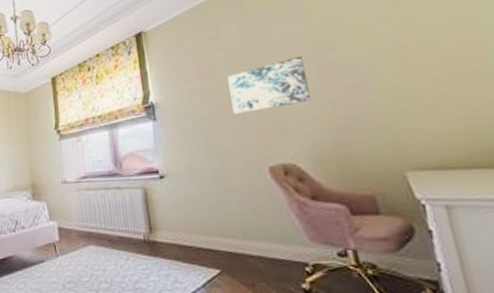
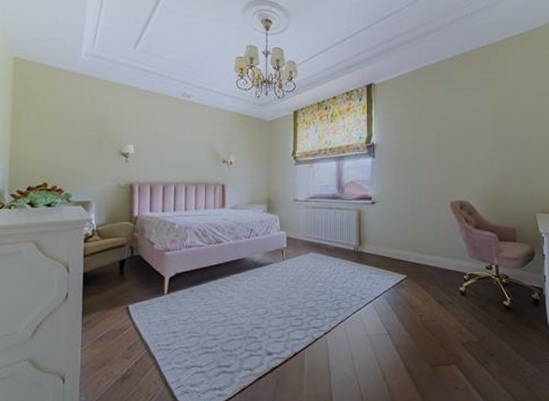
wall art: present [227,55,311,114] -> none [431,121,486,160]

